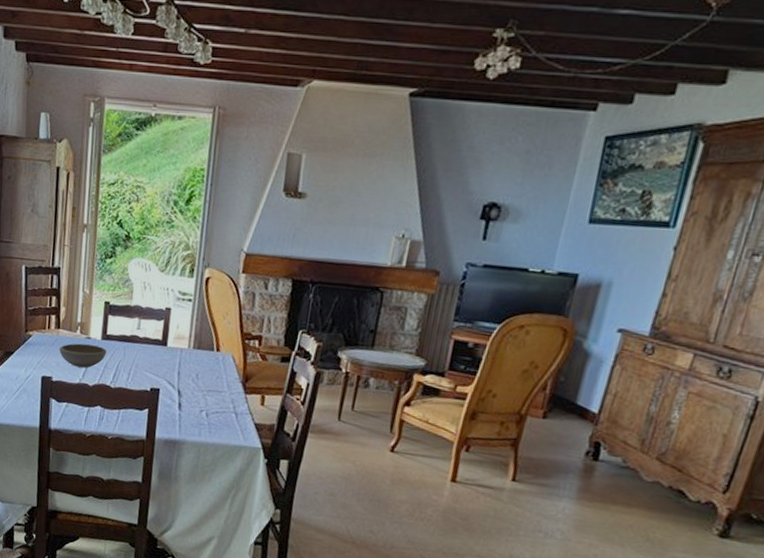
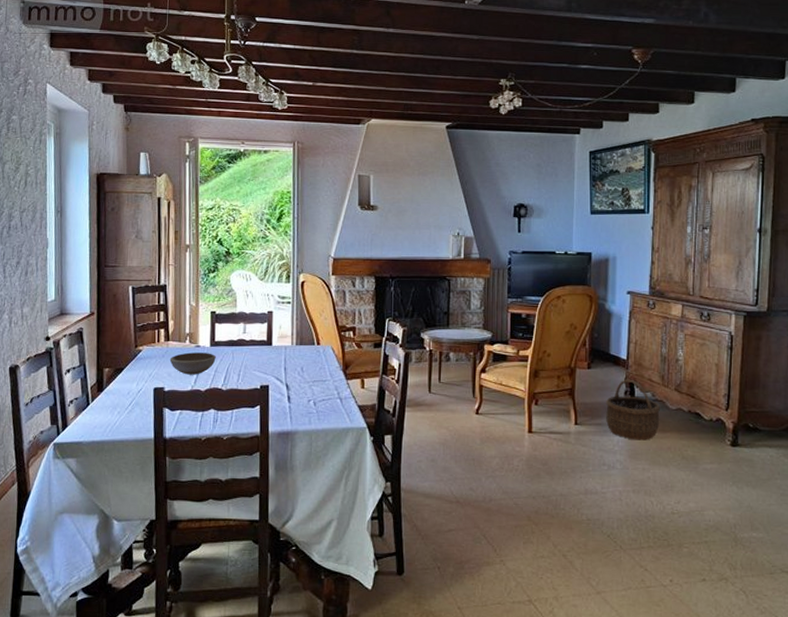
wicker basket: none [553,437,632,513] -> present [606,379,661,441]

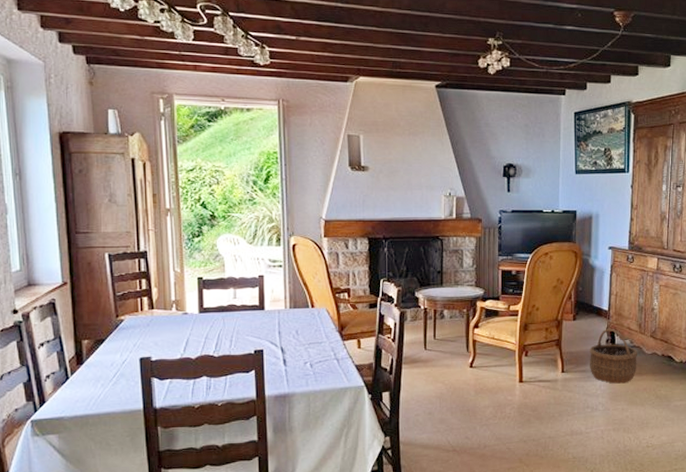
bowl: present [169,352,216,375] -> none [155,320,206,343]

